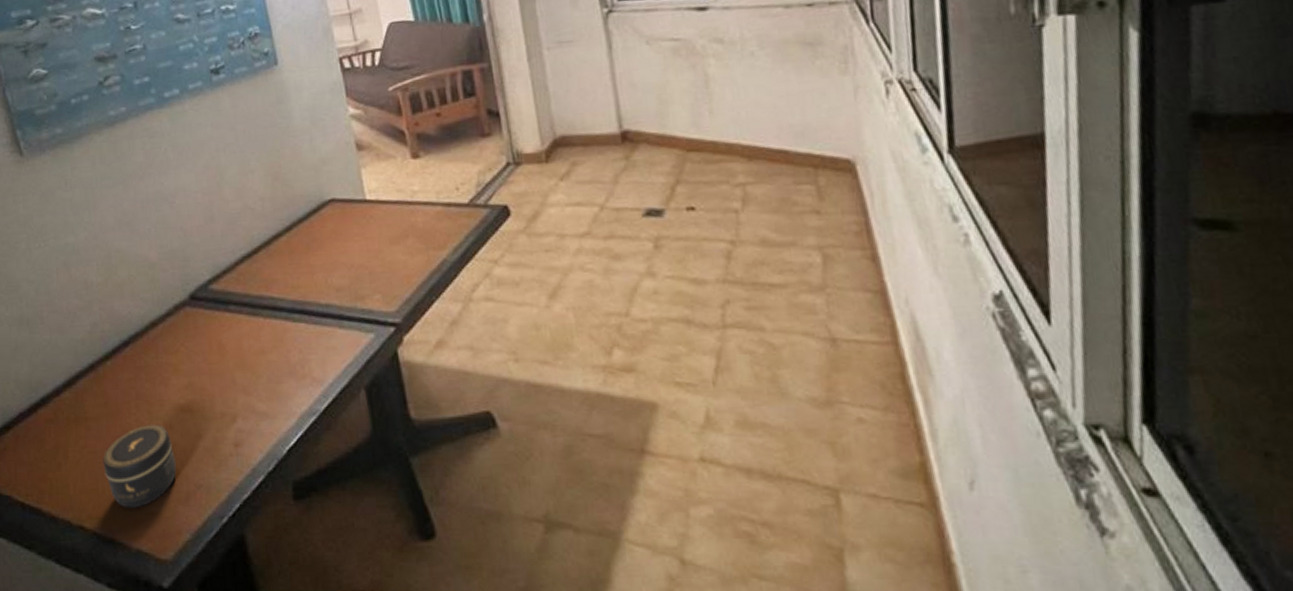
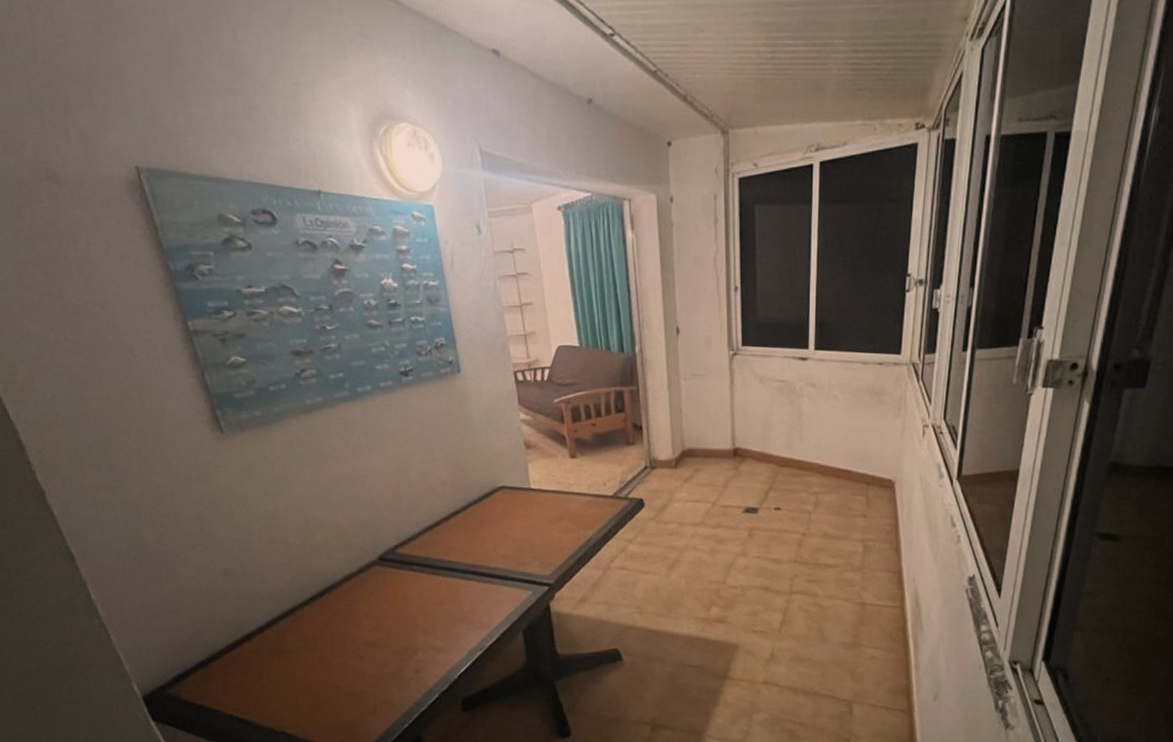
jar: present [103,424,176,509] -> none [302,656,366,719]

